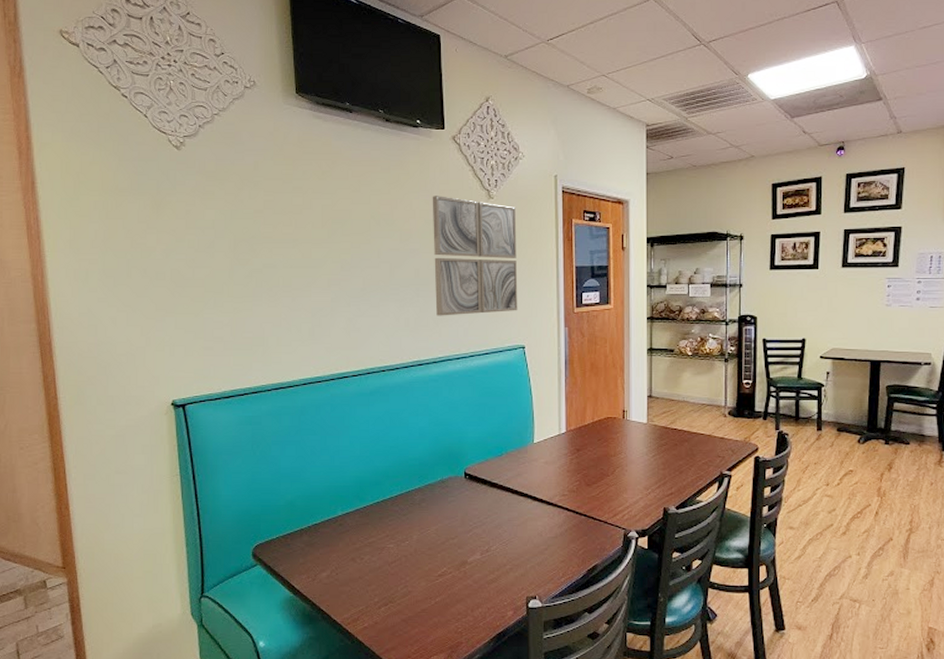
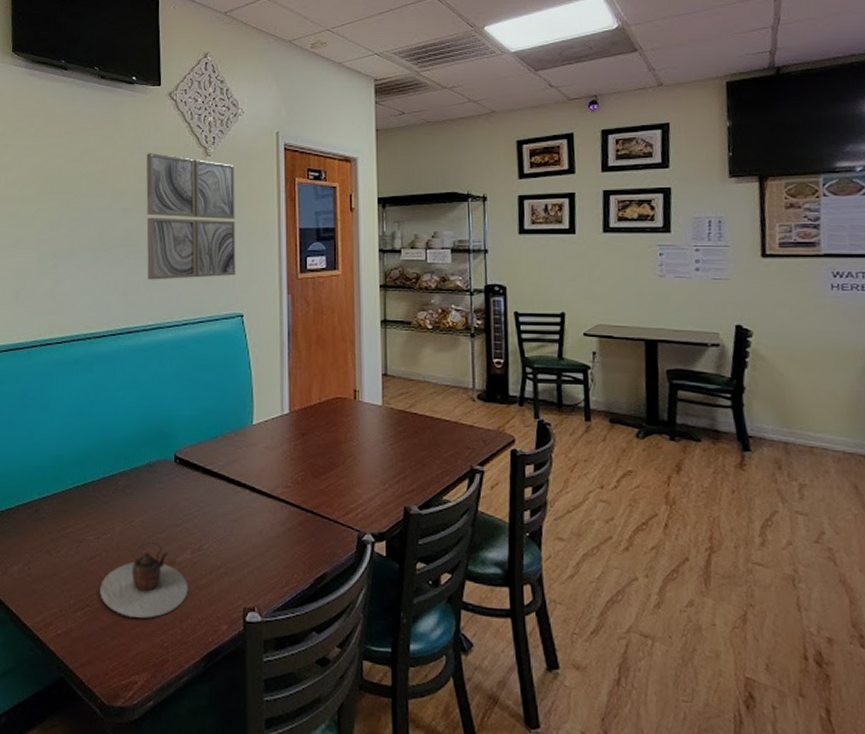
teapot: none [401,547,479,610] -> present [100,542,189,618]

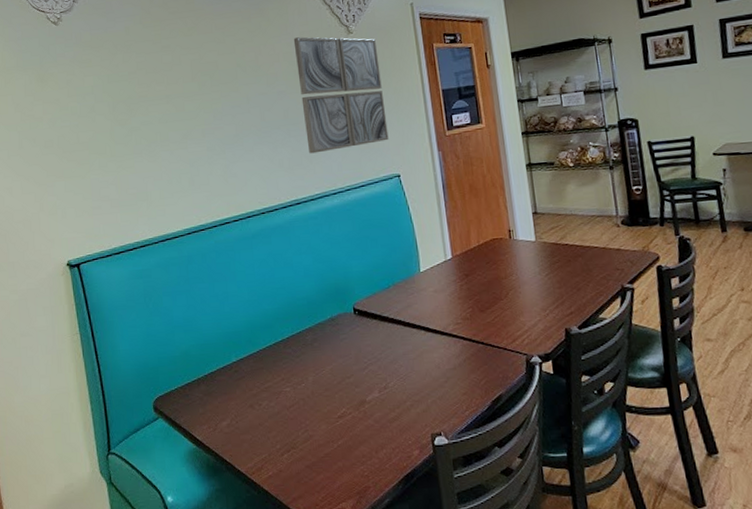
teapot: present [100,542,189,618] -> none [301,386,381,454]

